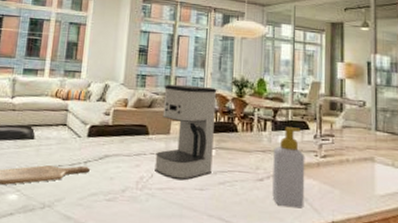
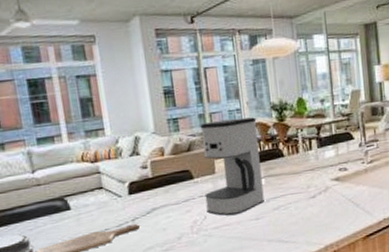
soap bottle: present [272,127,305,209] -> none [322,139,357,216]

